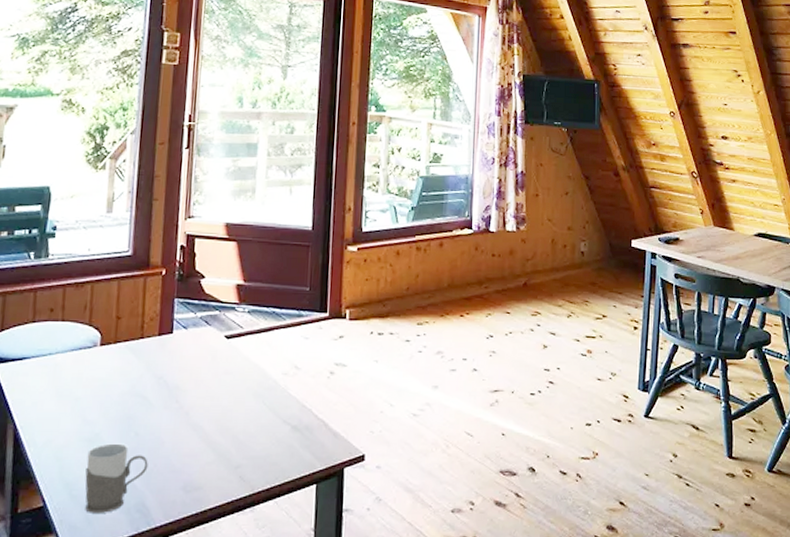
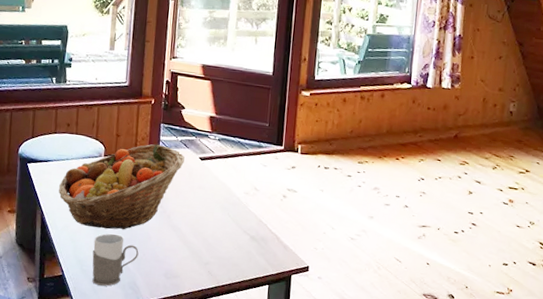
fruit basket: none [38,324,206,439] -> present [59,144,185,230]

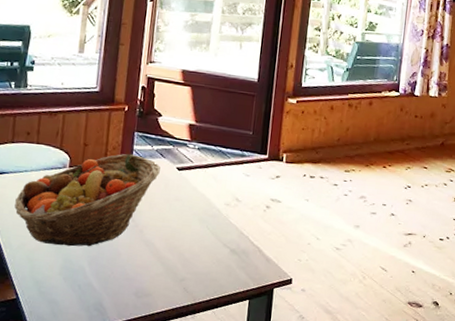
mug: present [92,233,139,286] -> none [51,251,106,309]

